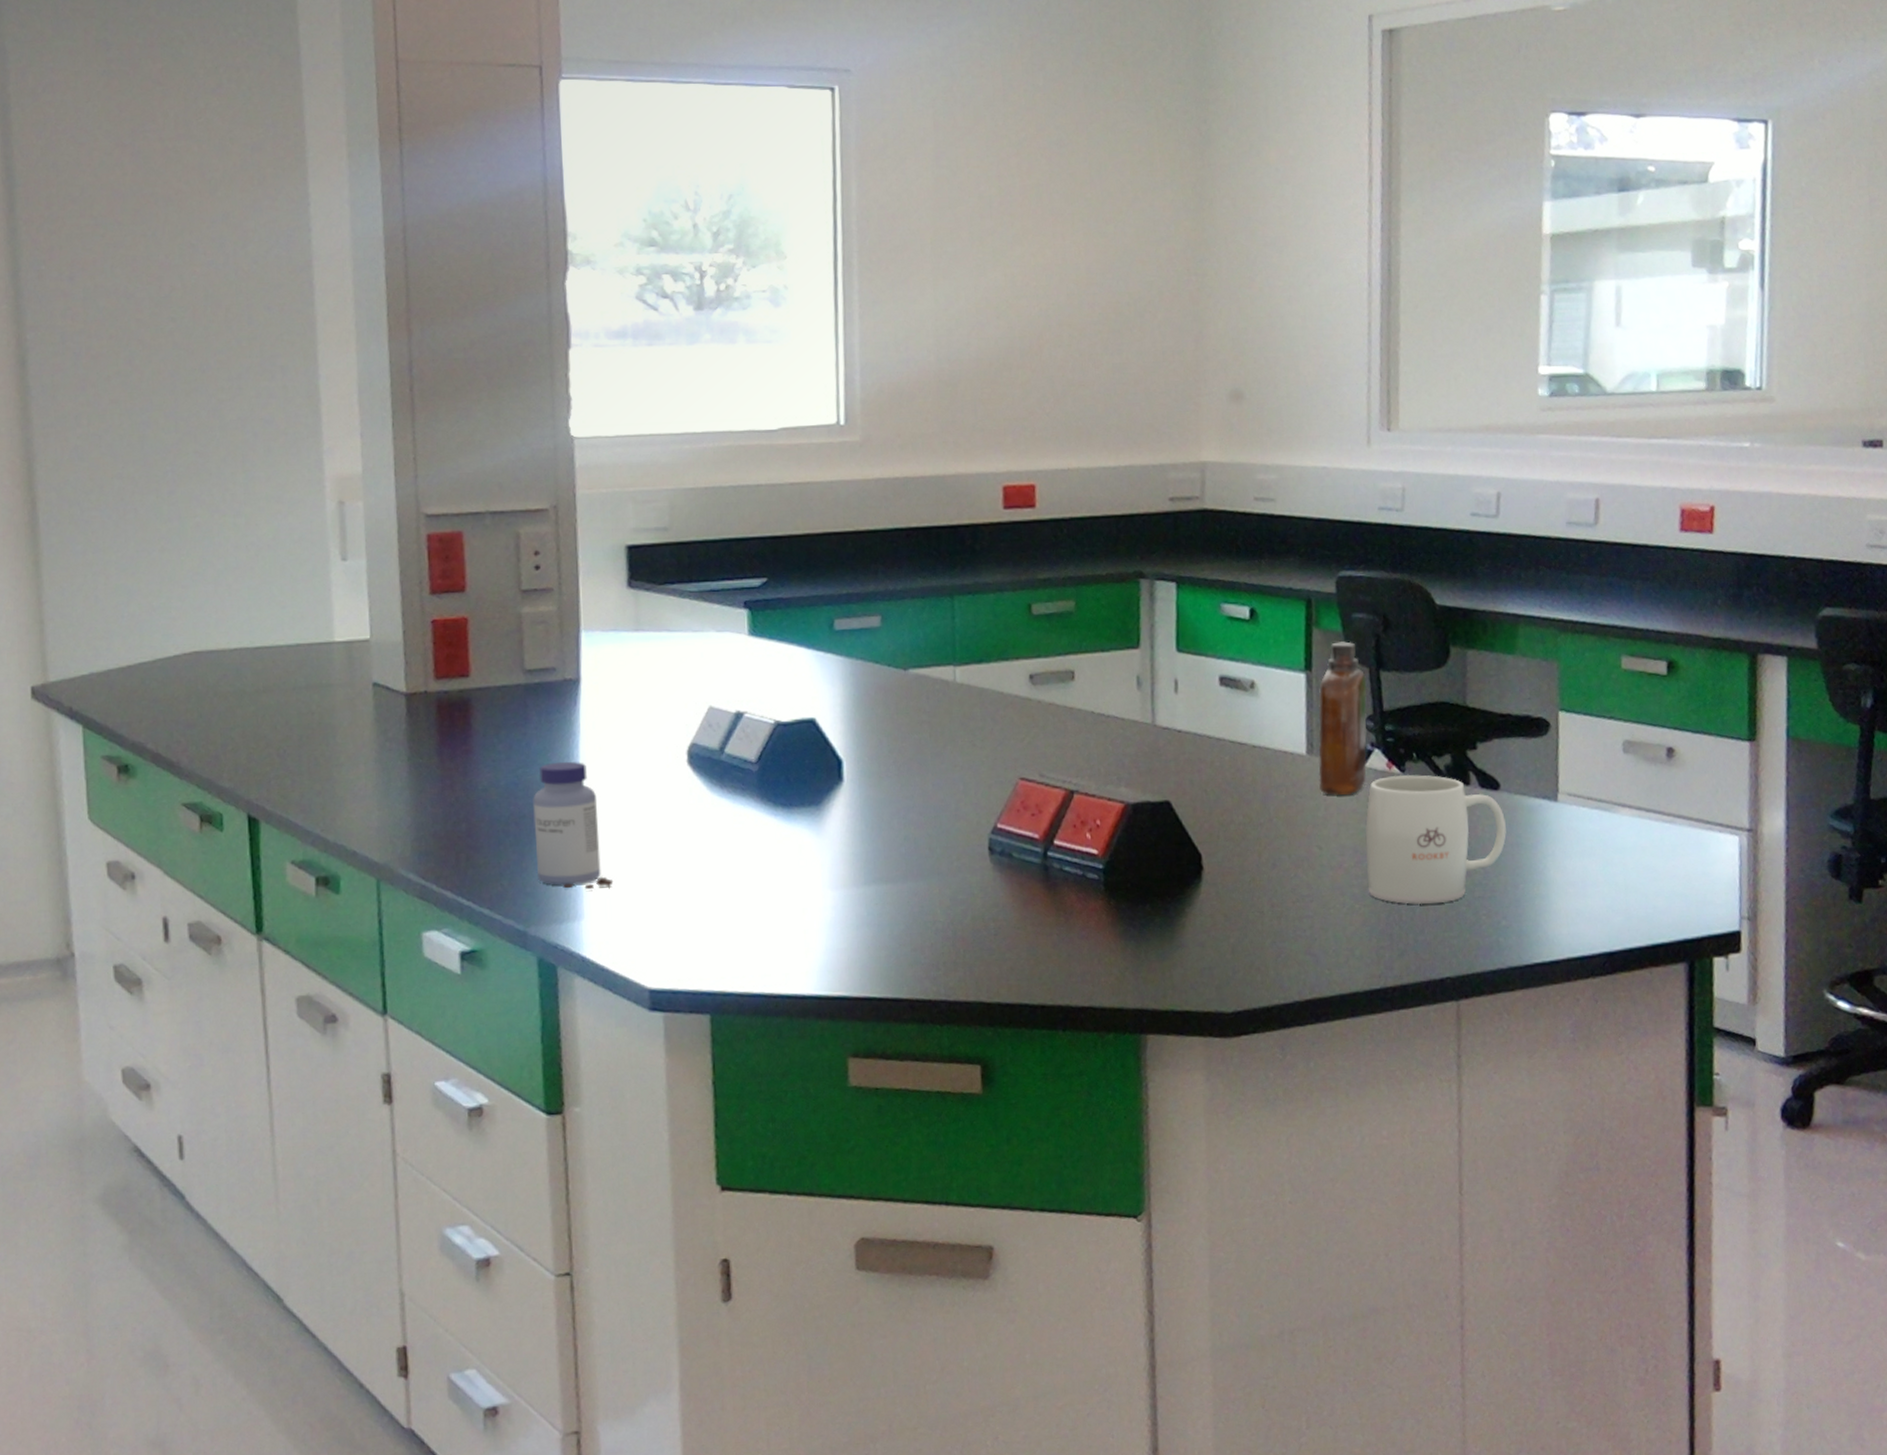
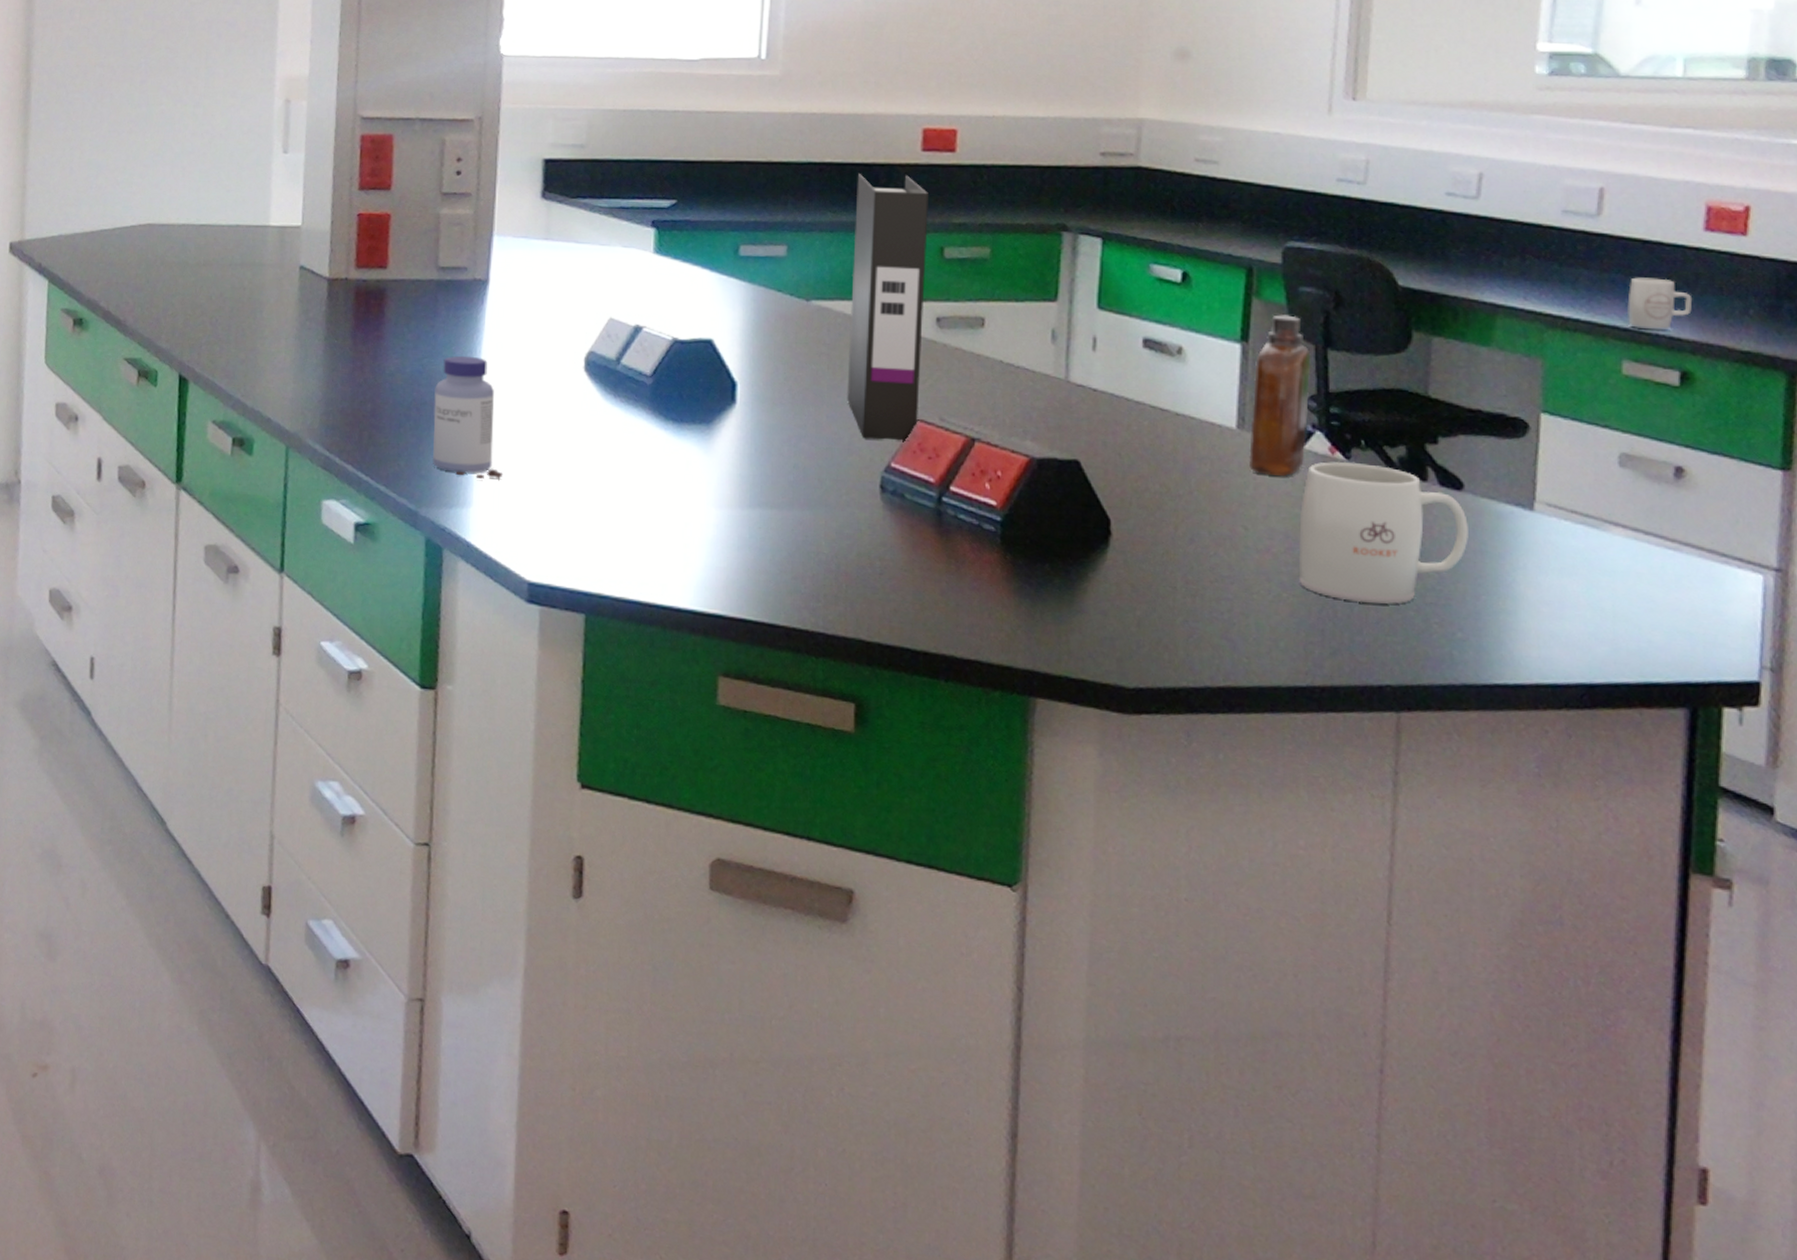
binder: none [943,534,1020,802] -> present [847,172,928,441]
mug: none [1622,577,1674,626] -> present [1627,277,1693,331]

